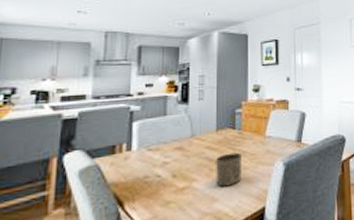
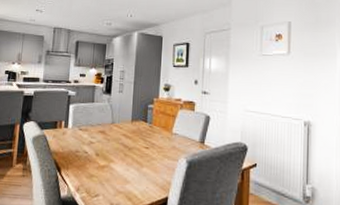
cup: present [216,152,241,188] -> none [129,143,151,172]

